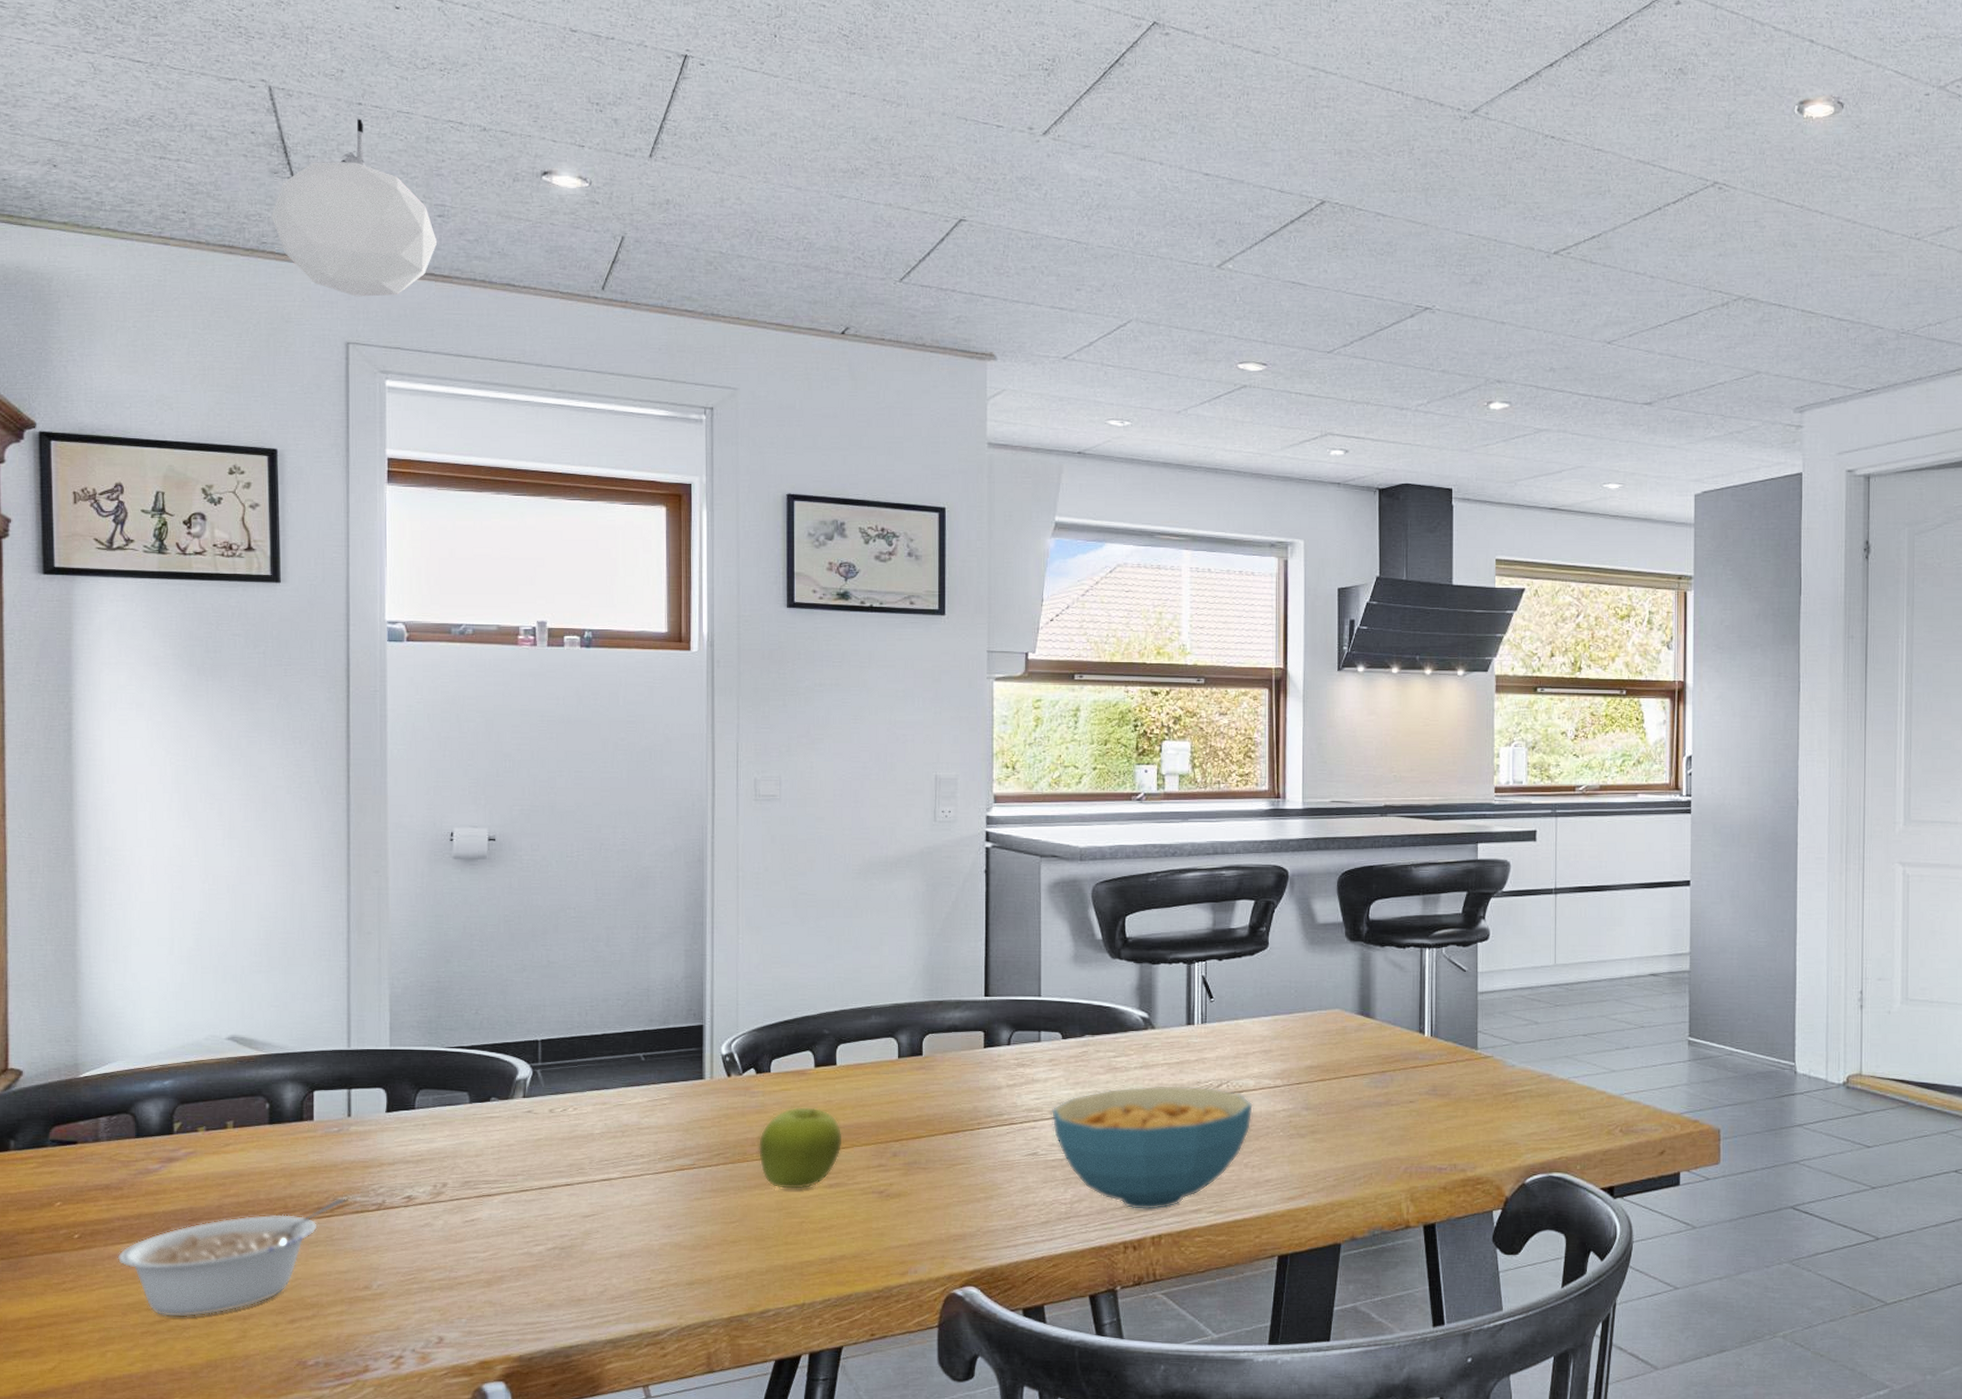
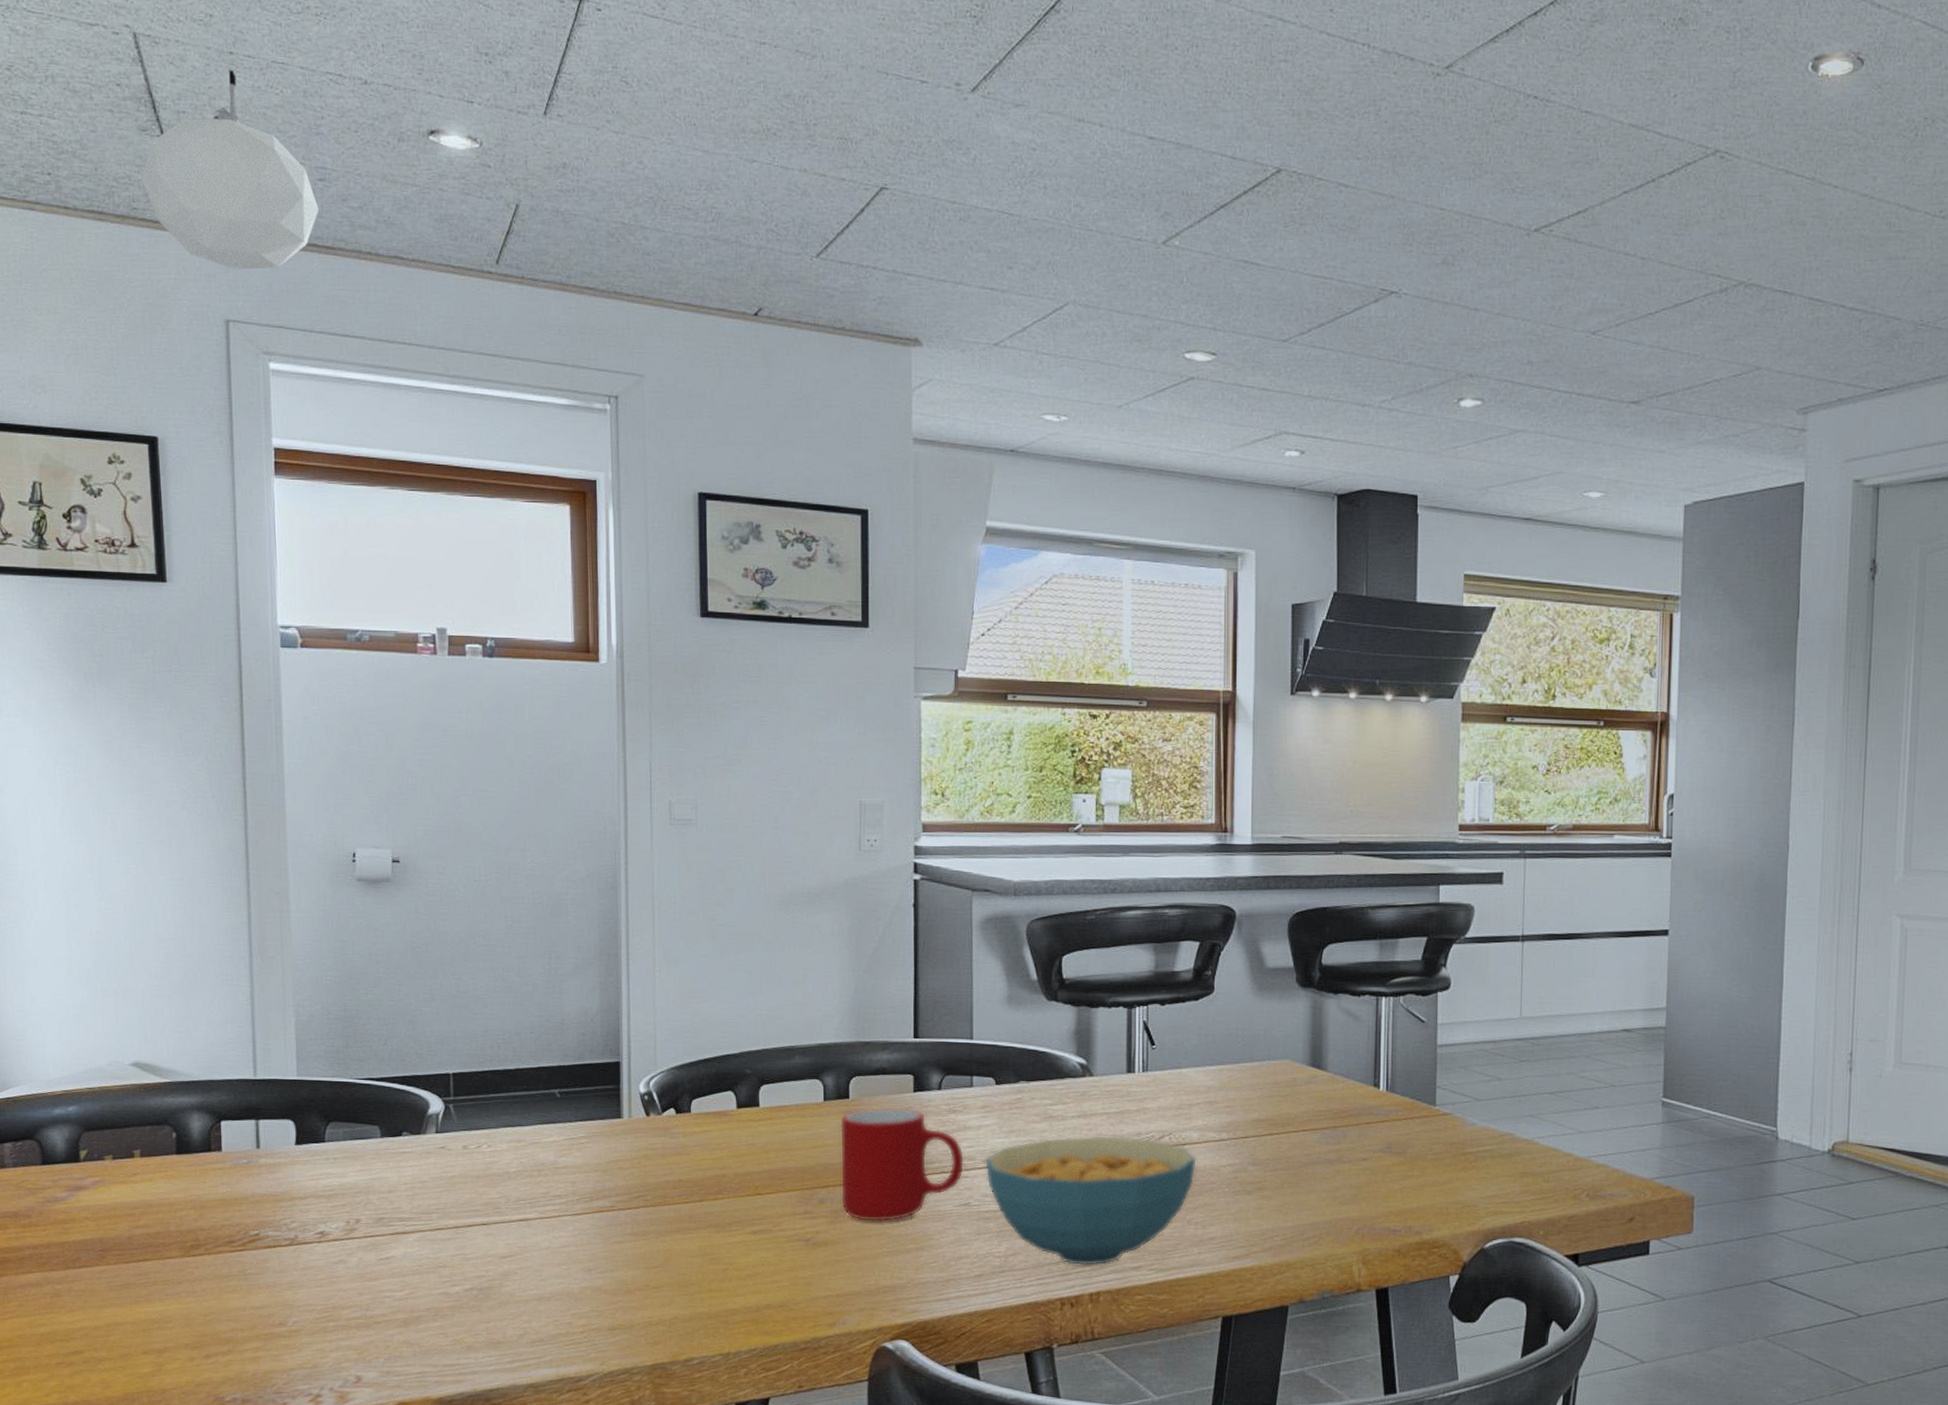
legume: present [117,1197,346,1318] -> none [28,1231,258,1349]
fruit: present [758,1106,844,1190] -> none [679,1148,768,1236]
cup: none [913,1063,1033,1174] -> present [840,1107,965,1223]

